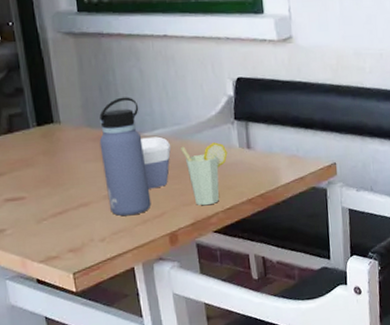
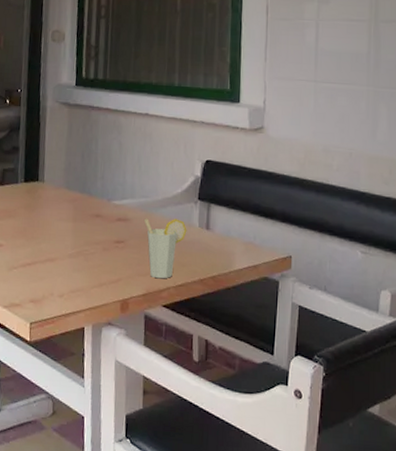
water bottle: present [99,97,151,217] -> none [72,165,113,277]
bowl: present [141,136,172,189] -> none [108,205,136,255]

